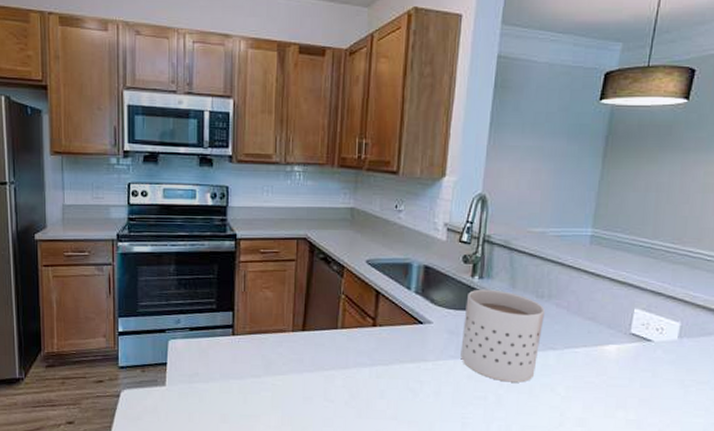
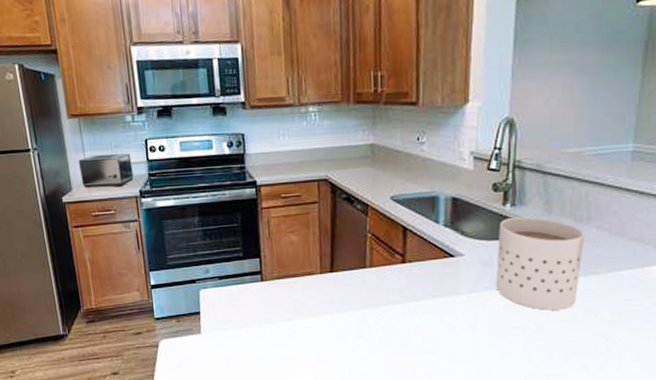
toaster: none [56,194,112,229] -> present [78,153,134,189]

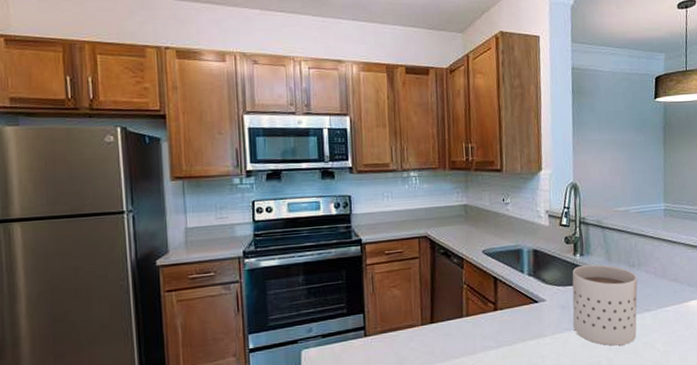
toaster: present [78,153,134,189] -> none [178,214,238,251]

